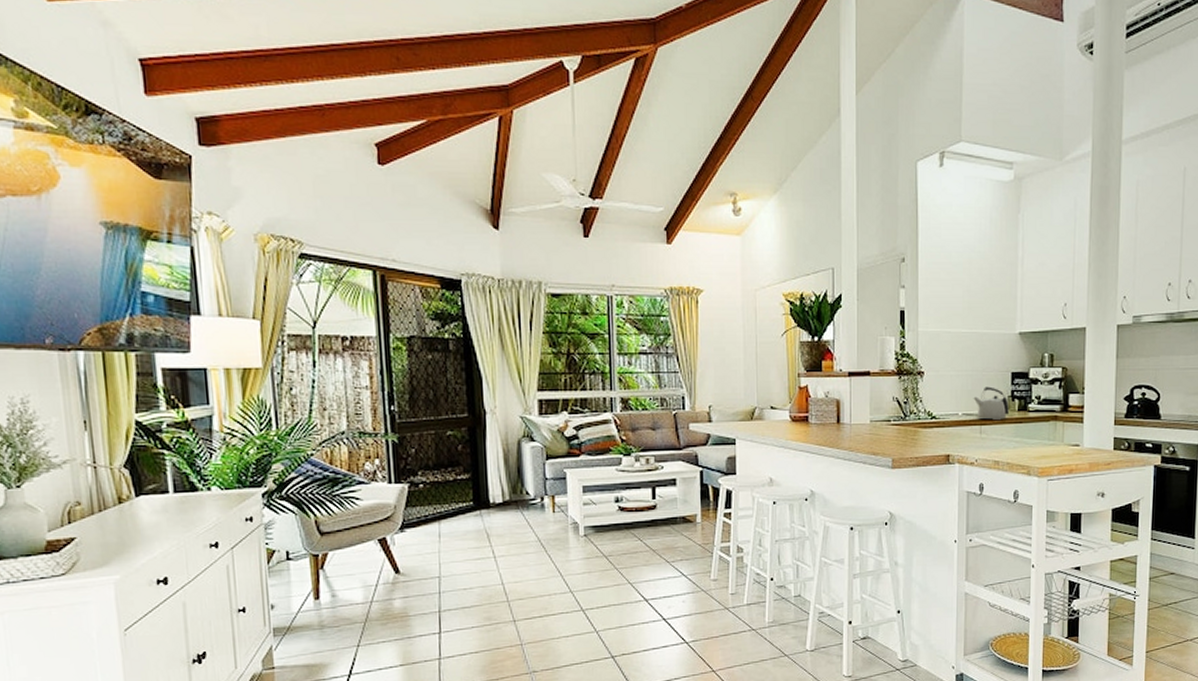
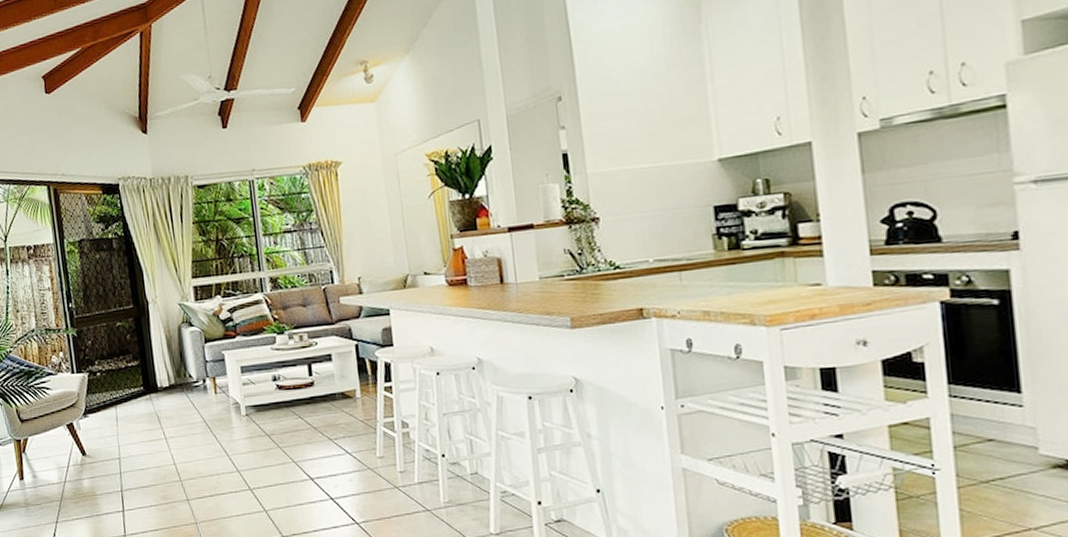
kettle: present [973,386,1009,420] -> none [665,225,716,264]

